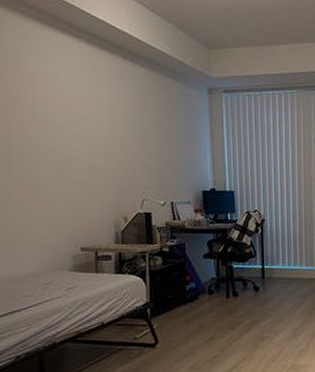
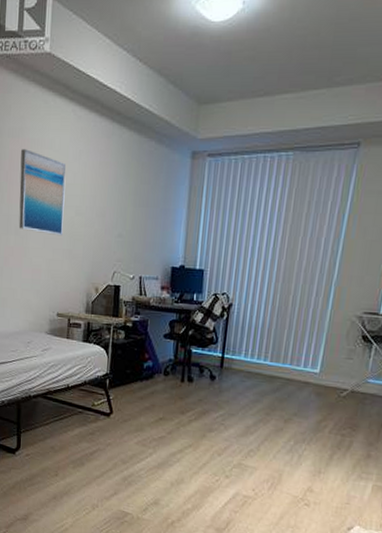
wall art: none [20,82,79,167] -> present [18,149,66,235]

